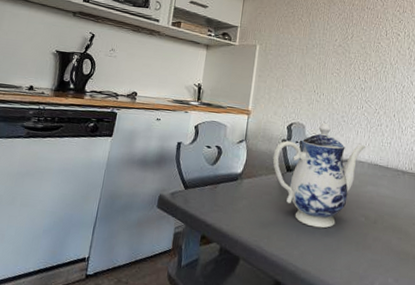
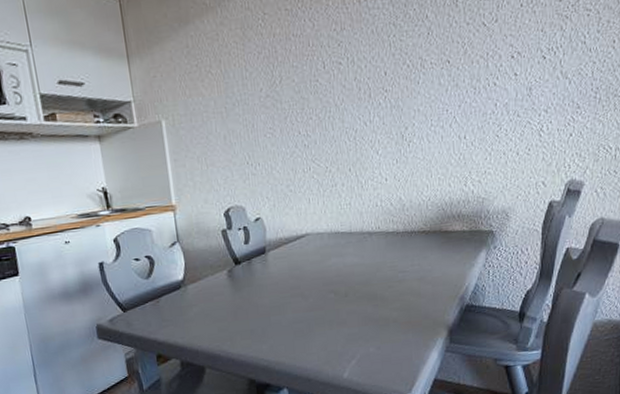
teapot: present [272,122,365,229] -> none [214,198,321,317]

